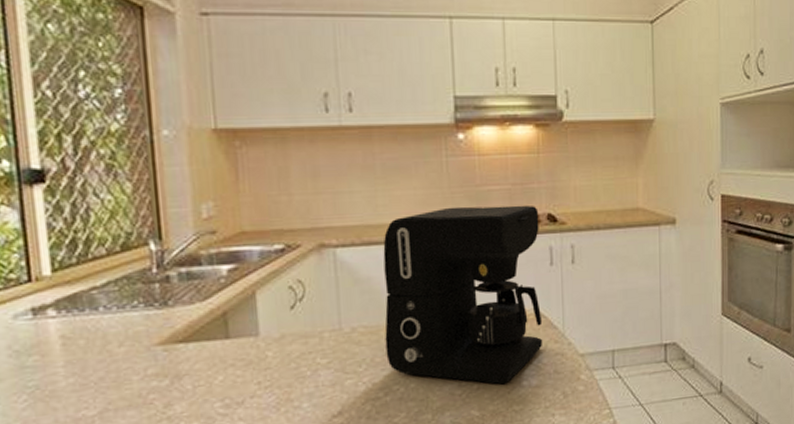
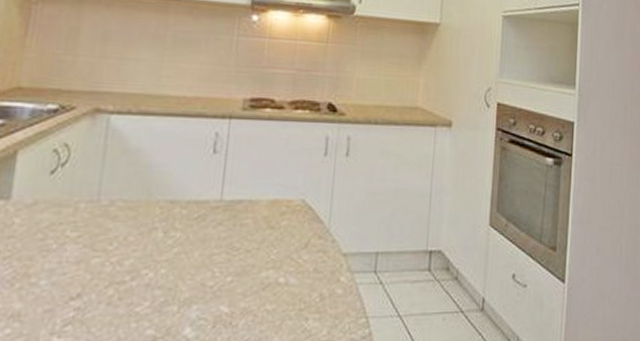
coffee maker: present [383,205,543,384] -> none [141,85,320,279]

